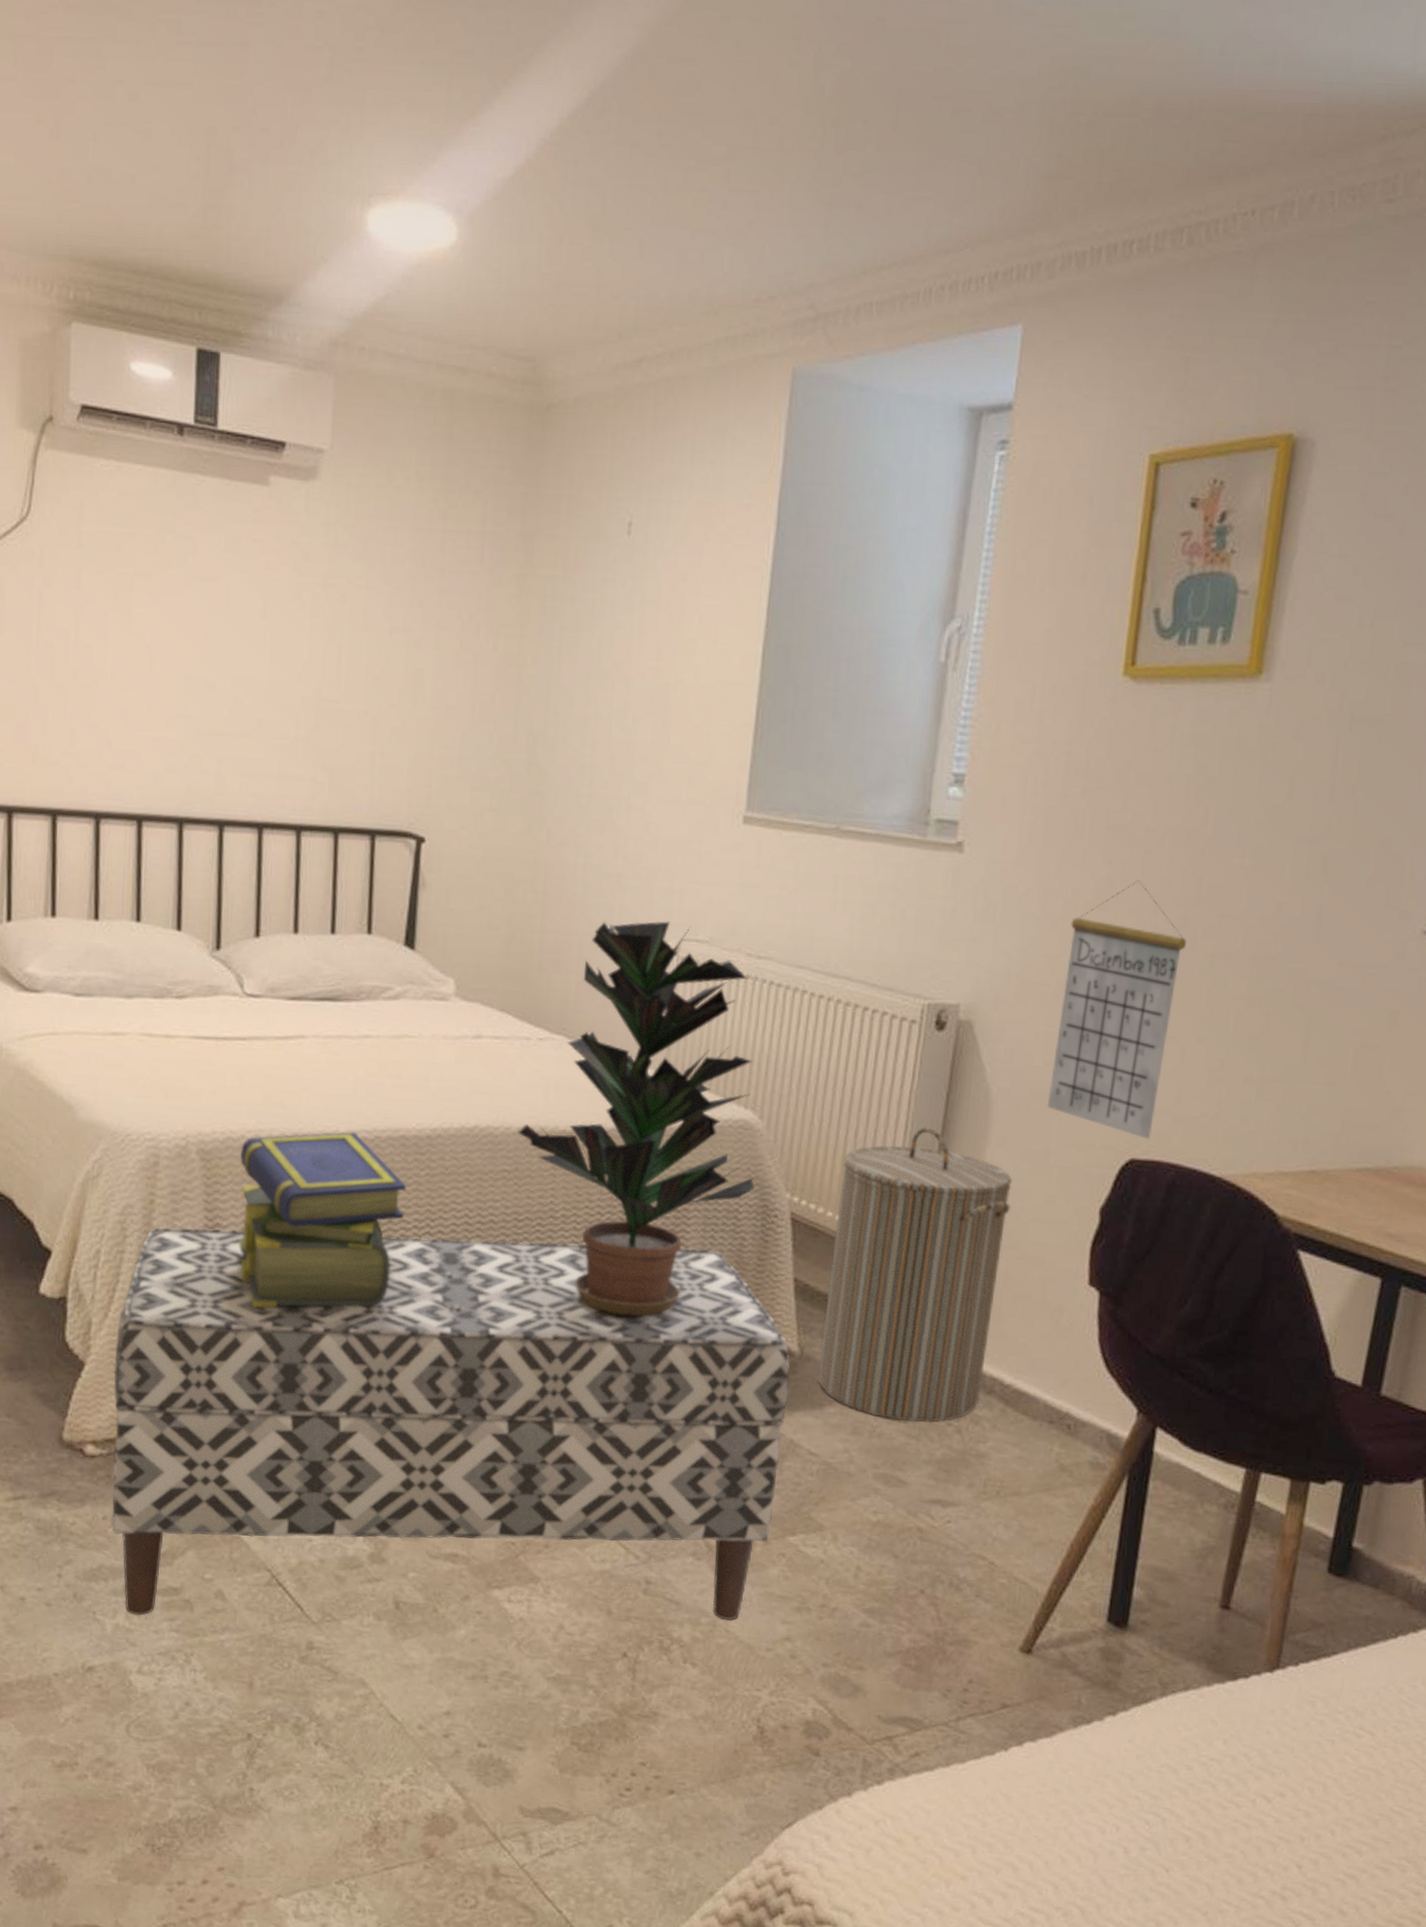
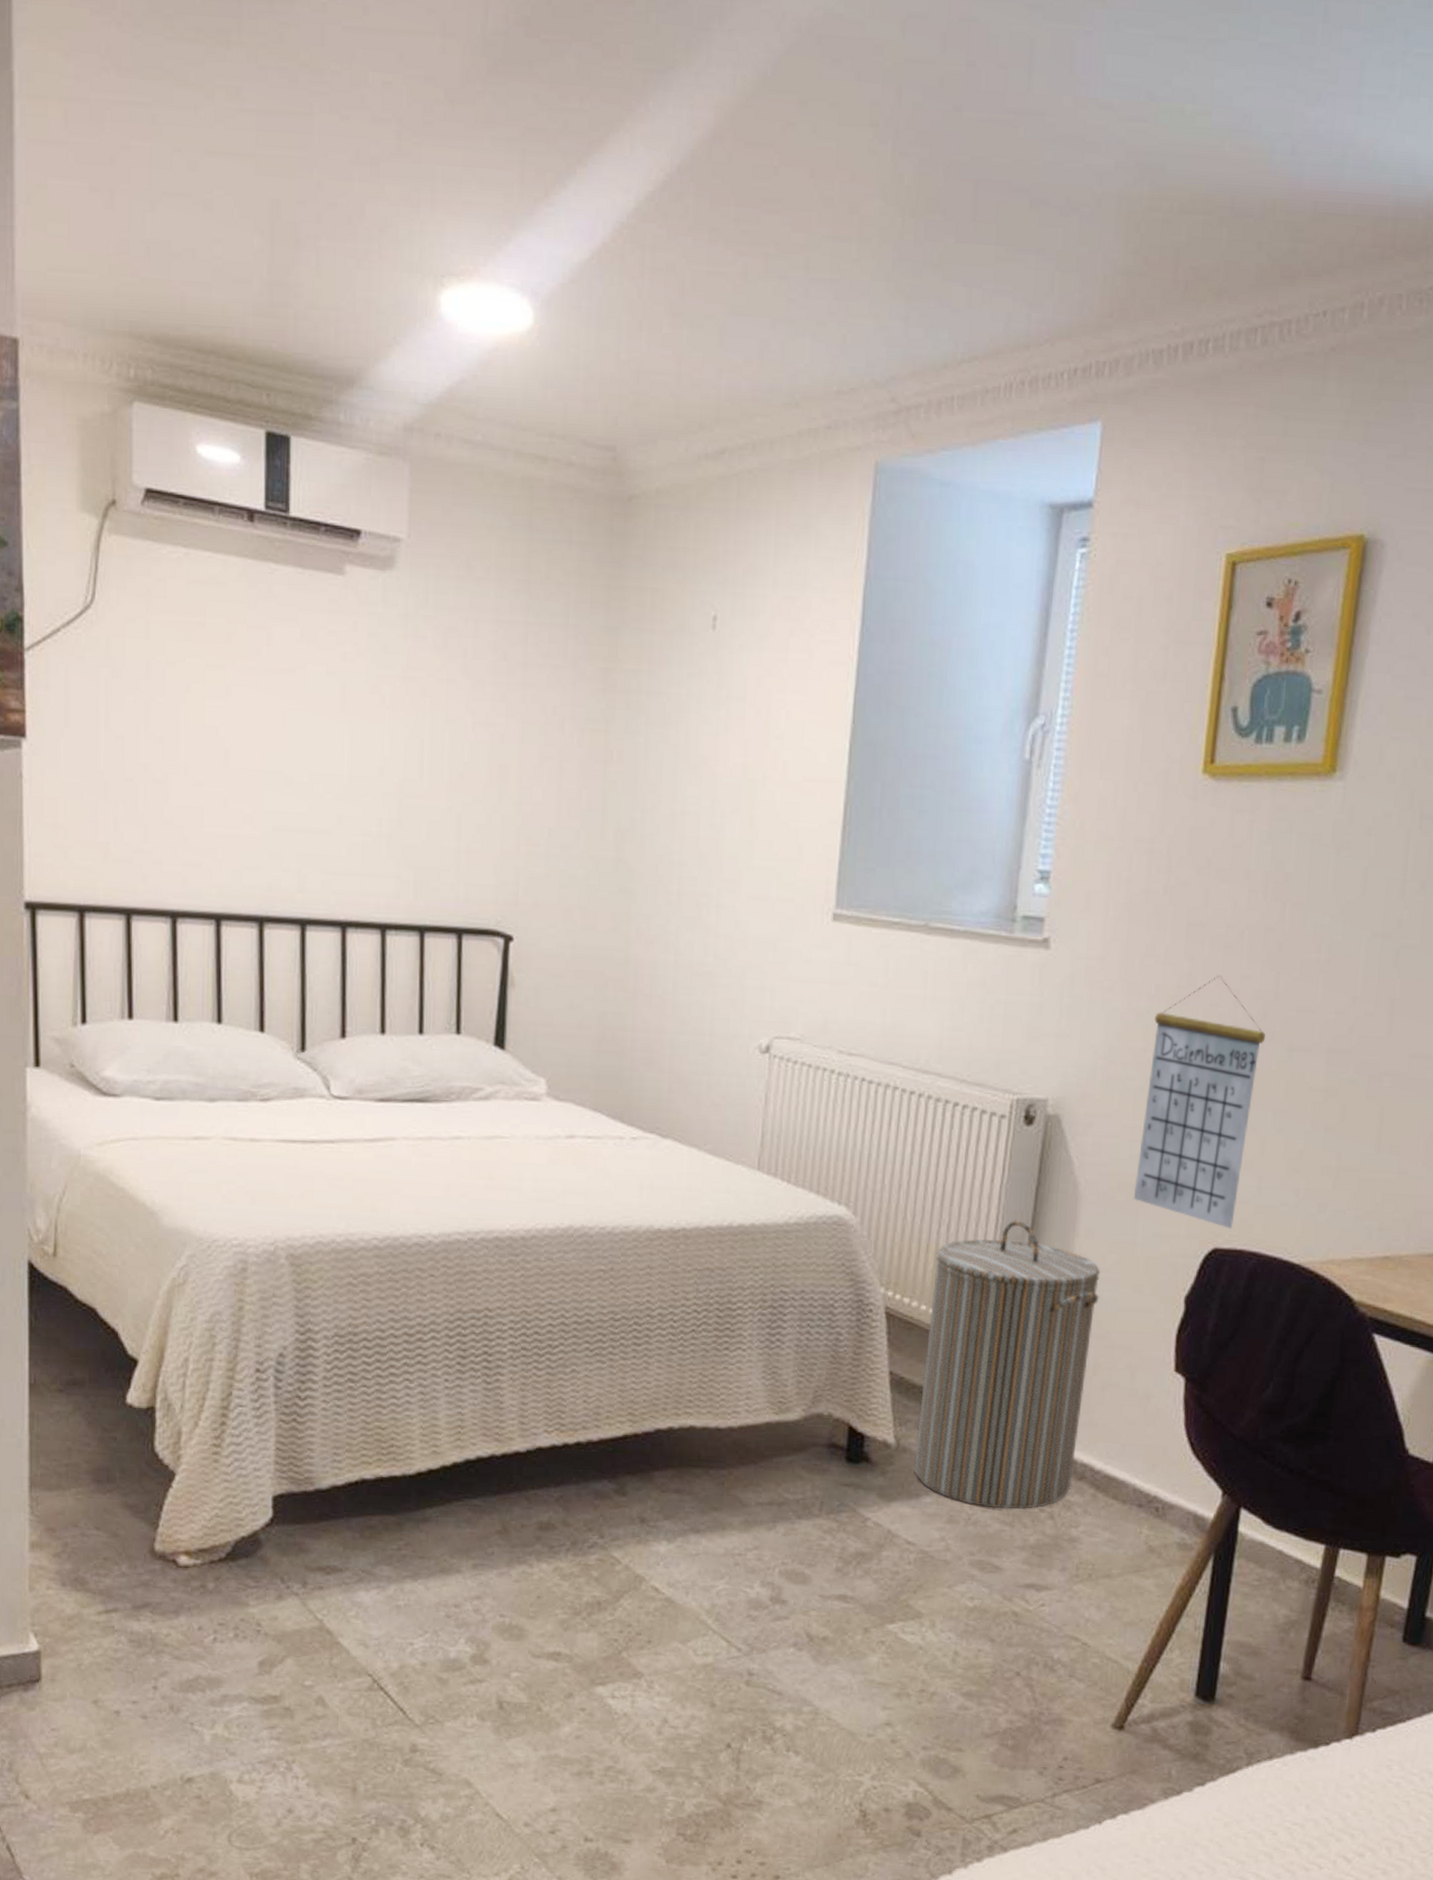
bench: present [112,1227,790,1621] -> none [205,1333,887,1725]
stack of books: present [239,1132,407,1308] -> none [330,1234,502,1413]
potted plant: present [517,921,755,1316] -> none [612,1019,849,1412]

